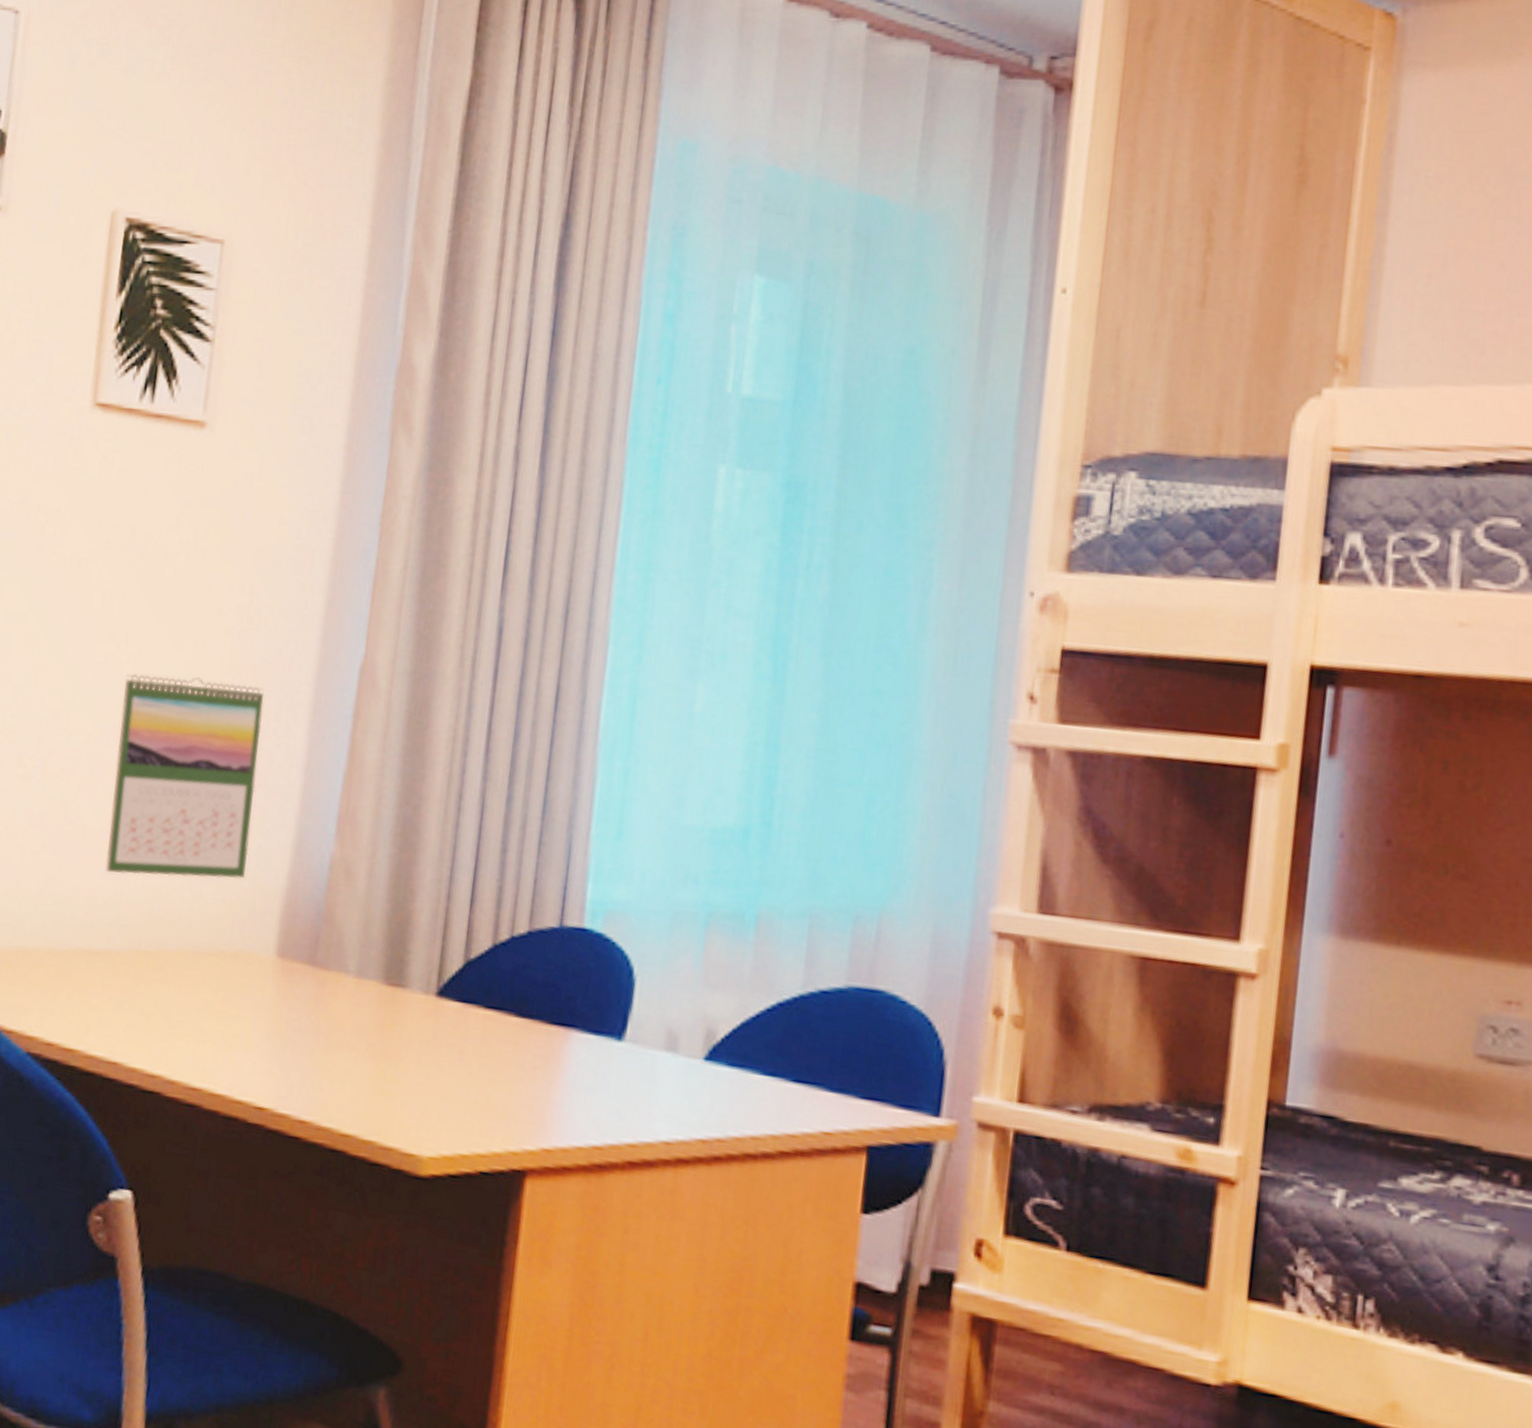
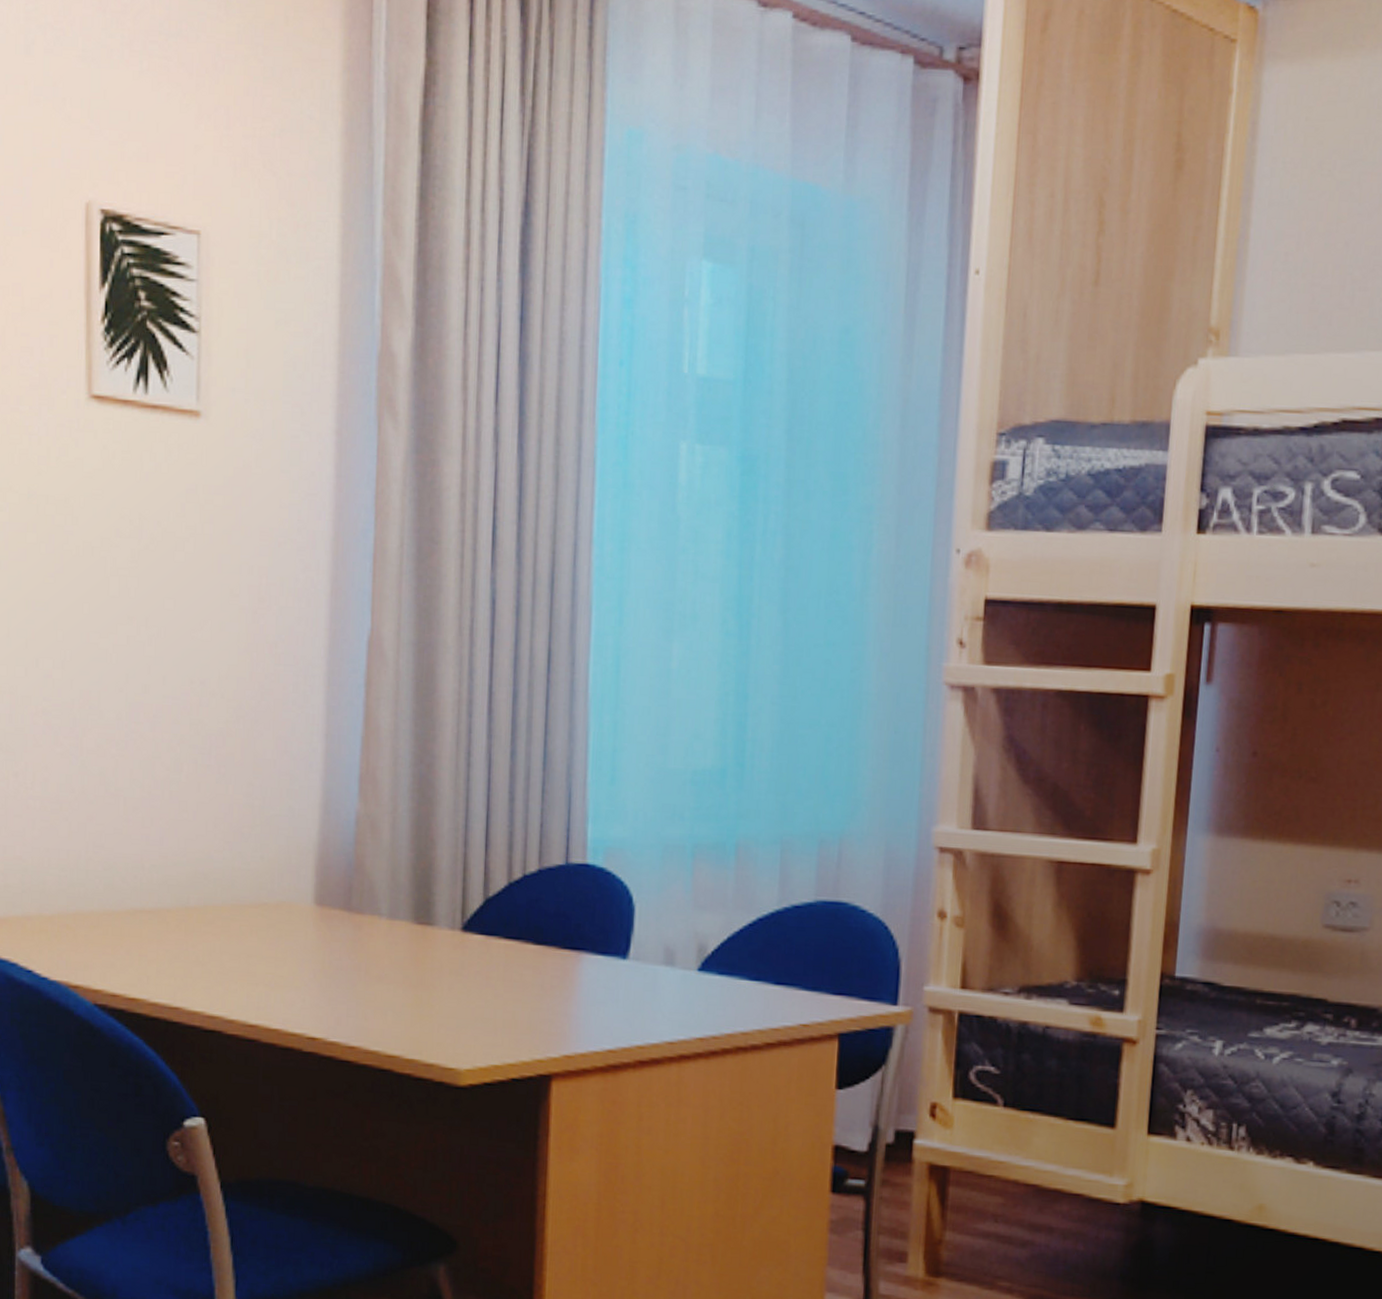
calendar: present [105,673,264,879] -> none [148,654,282,839]

